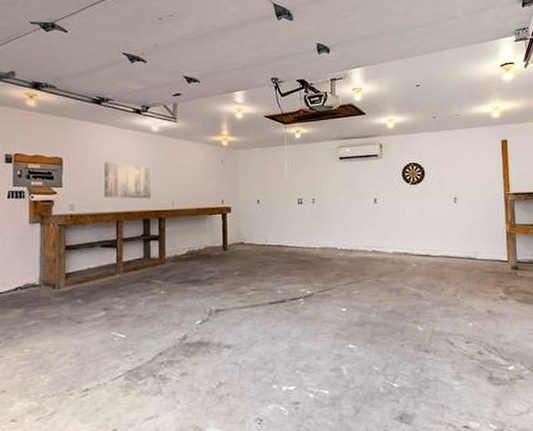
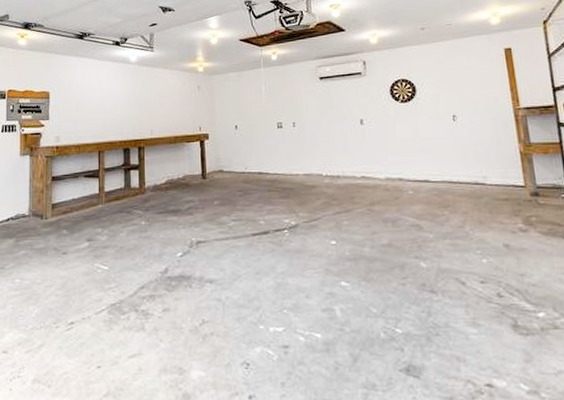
wall art: present [104,162,152,199] -> none [87,93,131,129]

